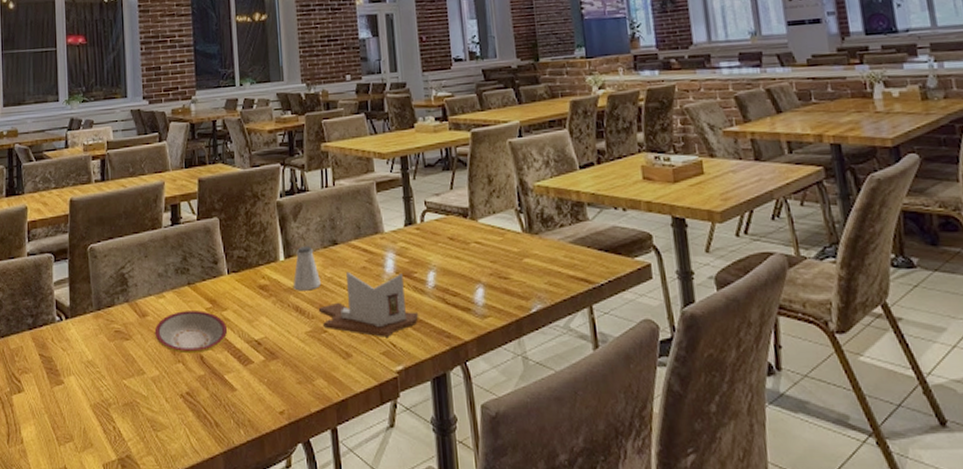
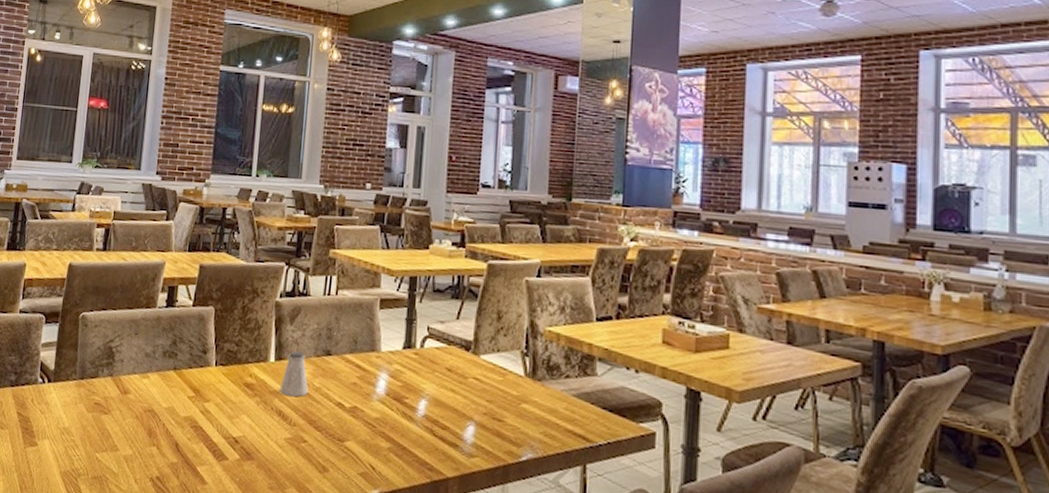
plate: present [154,311,228,354] -> none [133,394,207,441]
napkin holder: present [318,271,419,337] -> none [301,384,404,459]

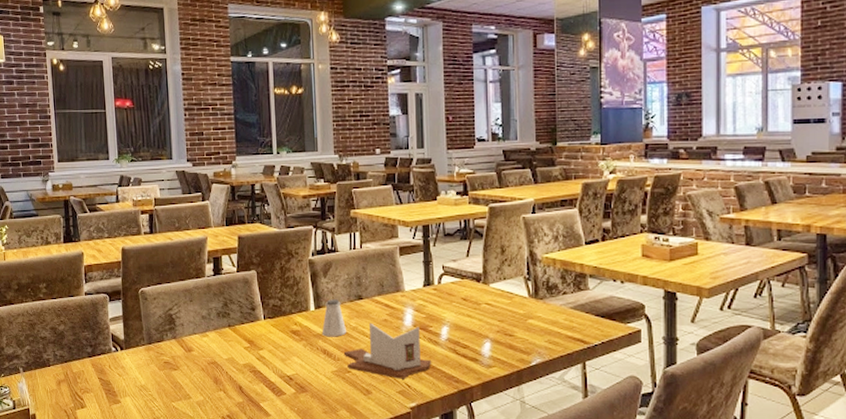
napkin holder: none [301,384,404,459] -> present [343,323,432,379]

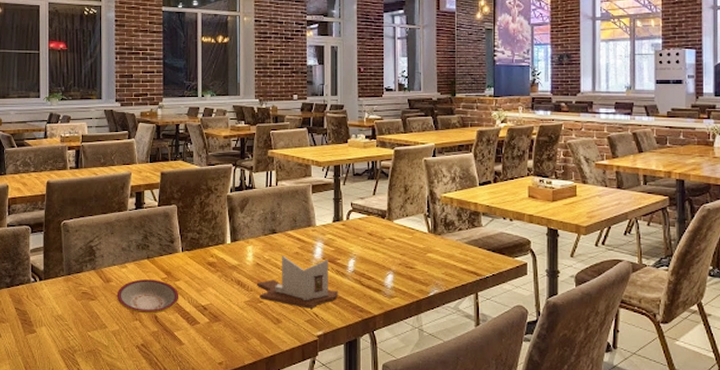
plate: none [199,349,264,384] -> present [117,279,179,314]
saltshaker: present [321,299,346,337] -> none [236,233,260,269]

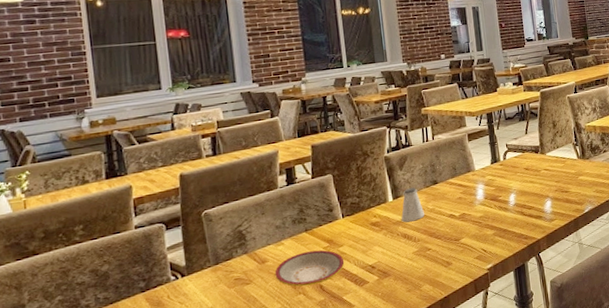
saltshaker: none [236,233,260,269] -> present [401,187,424,223]
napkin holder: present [256,255,339,309] -> none [423,199,504,247]

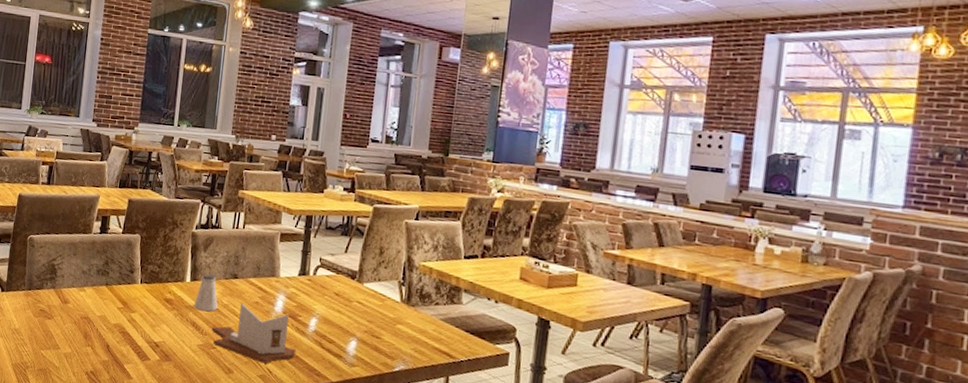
plate: present [275,250,345,287] -> none [72,305,133,343]
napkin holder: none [423,199,504,247] -> present [211,303,297,364]

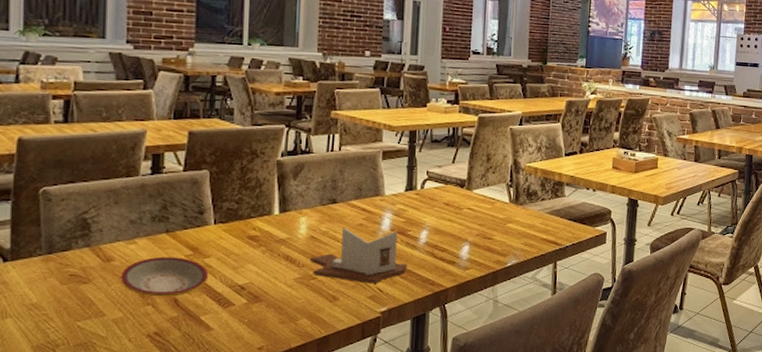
plate: none [72,305,133,343] -> present [120,257,209,297]
saltshaker: present [193,273,218,312] -> none [285,203,315,243]

